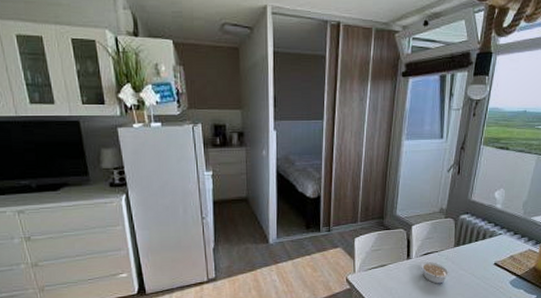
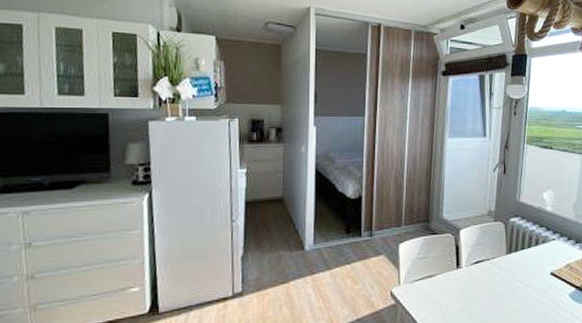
legume: present [420,261,450,284] -> none [471,270,504,298]

